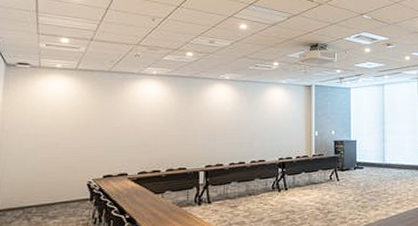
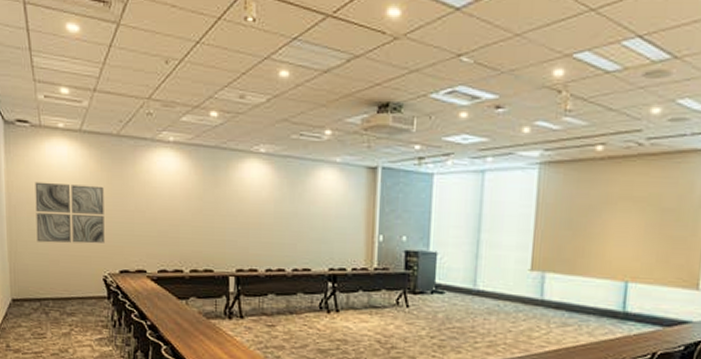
wall art: none [26,109,94,159] -> present [35,181,105,244]

